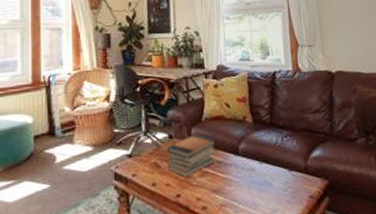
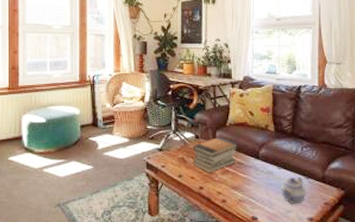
teapot: none [263,170,291,202] -> present [280,176,307,205]

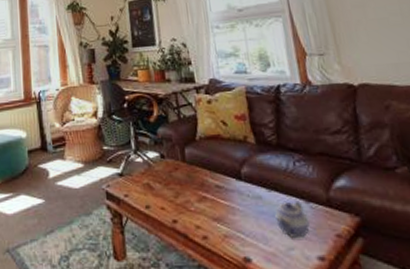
book stack: present [193,136,238,173] -> none [158,154,213,201]

